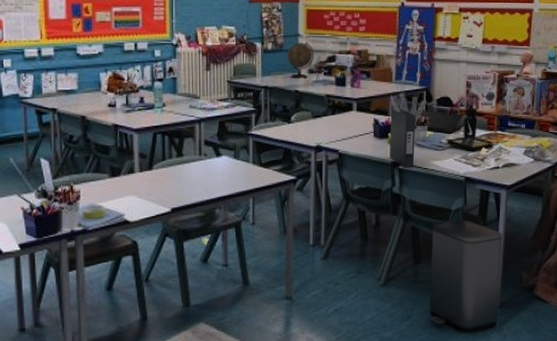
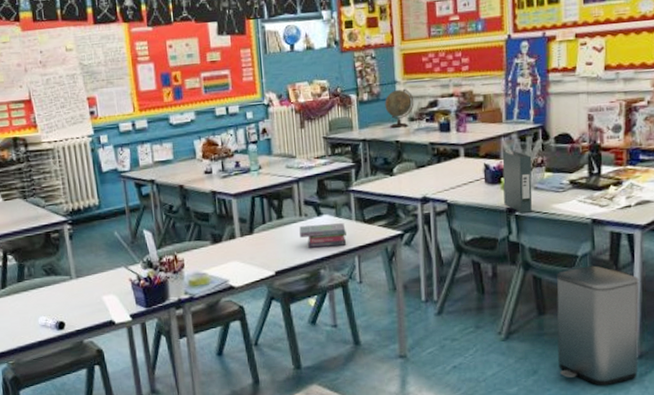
books: none [198,165,243,187] -> present [299,223,346,248]

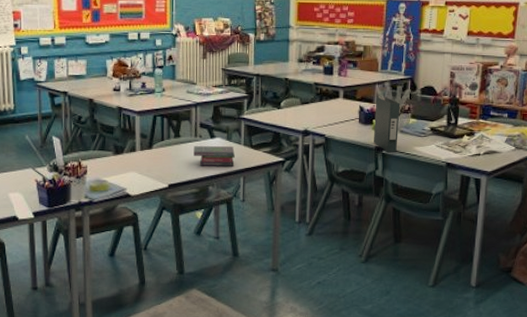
globe: present [385,88,415,128] -> none [278,33,304,67]
pedal bin: present [556,265,640,386] -> none [408,203,482,310]

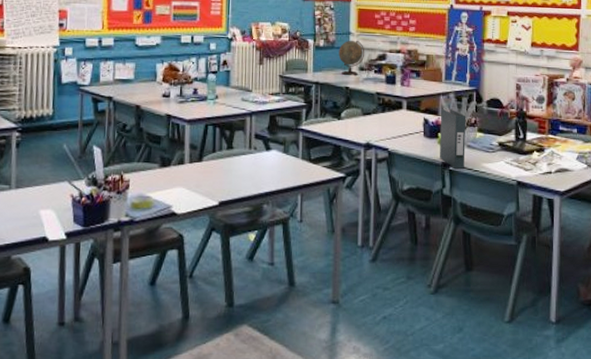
books: present [193,146,235,167] -> none [247,159,292,182]
globe: none [278,33,304,67] -> present [338,40,365,75]

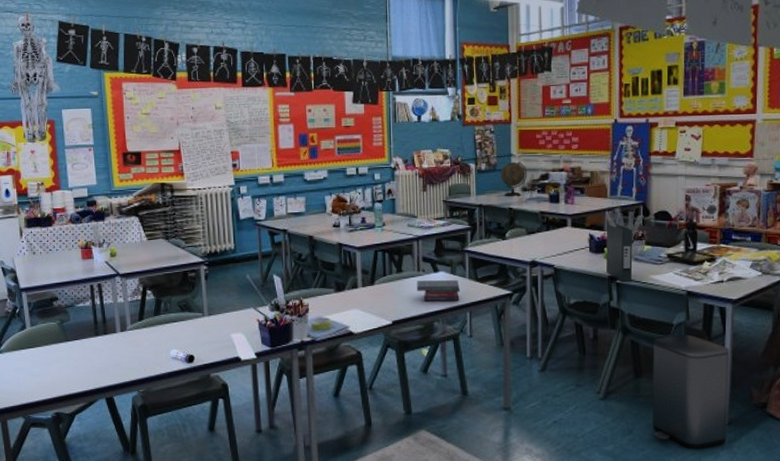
books: none [247,159,292,182] -> present [417,280,460,301]
pedal bin: none [482,226,558,350] -> present [652,334,730,450]

